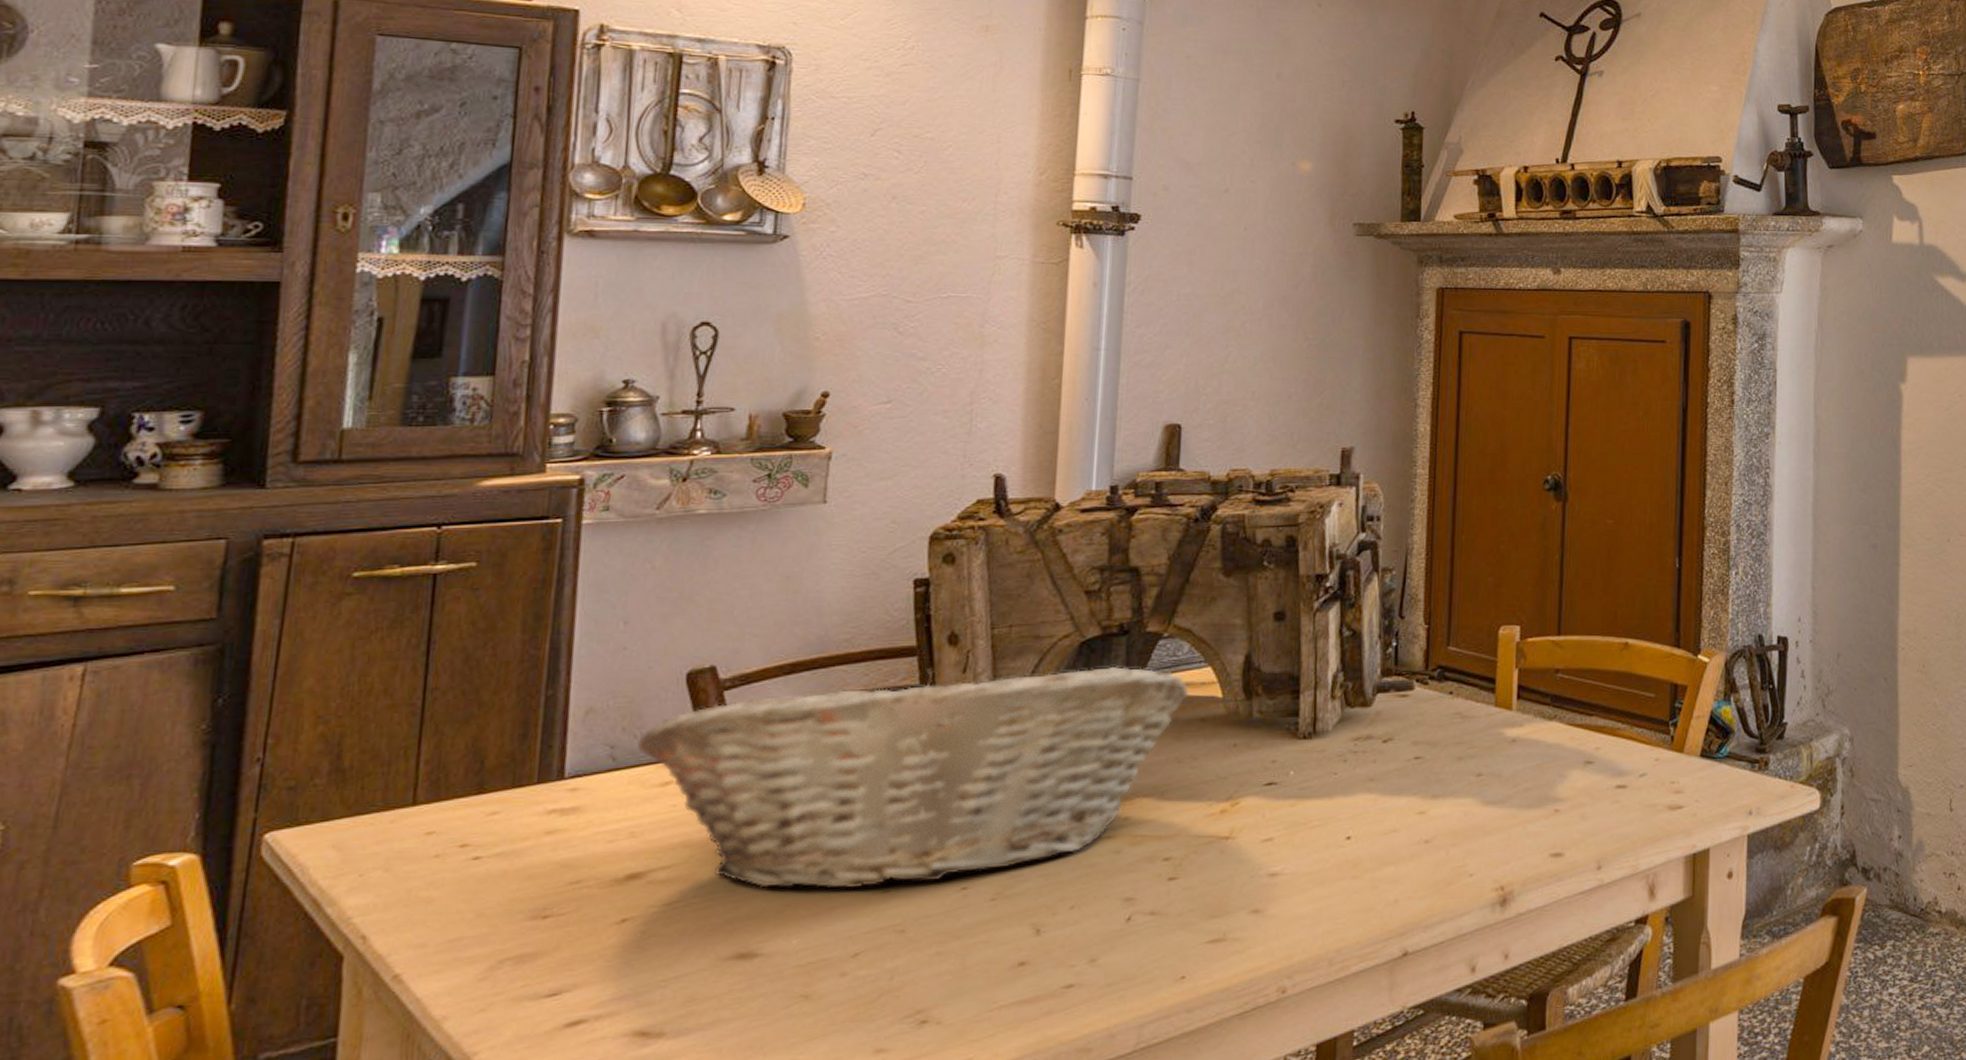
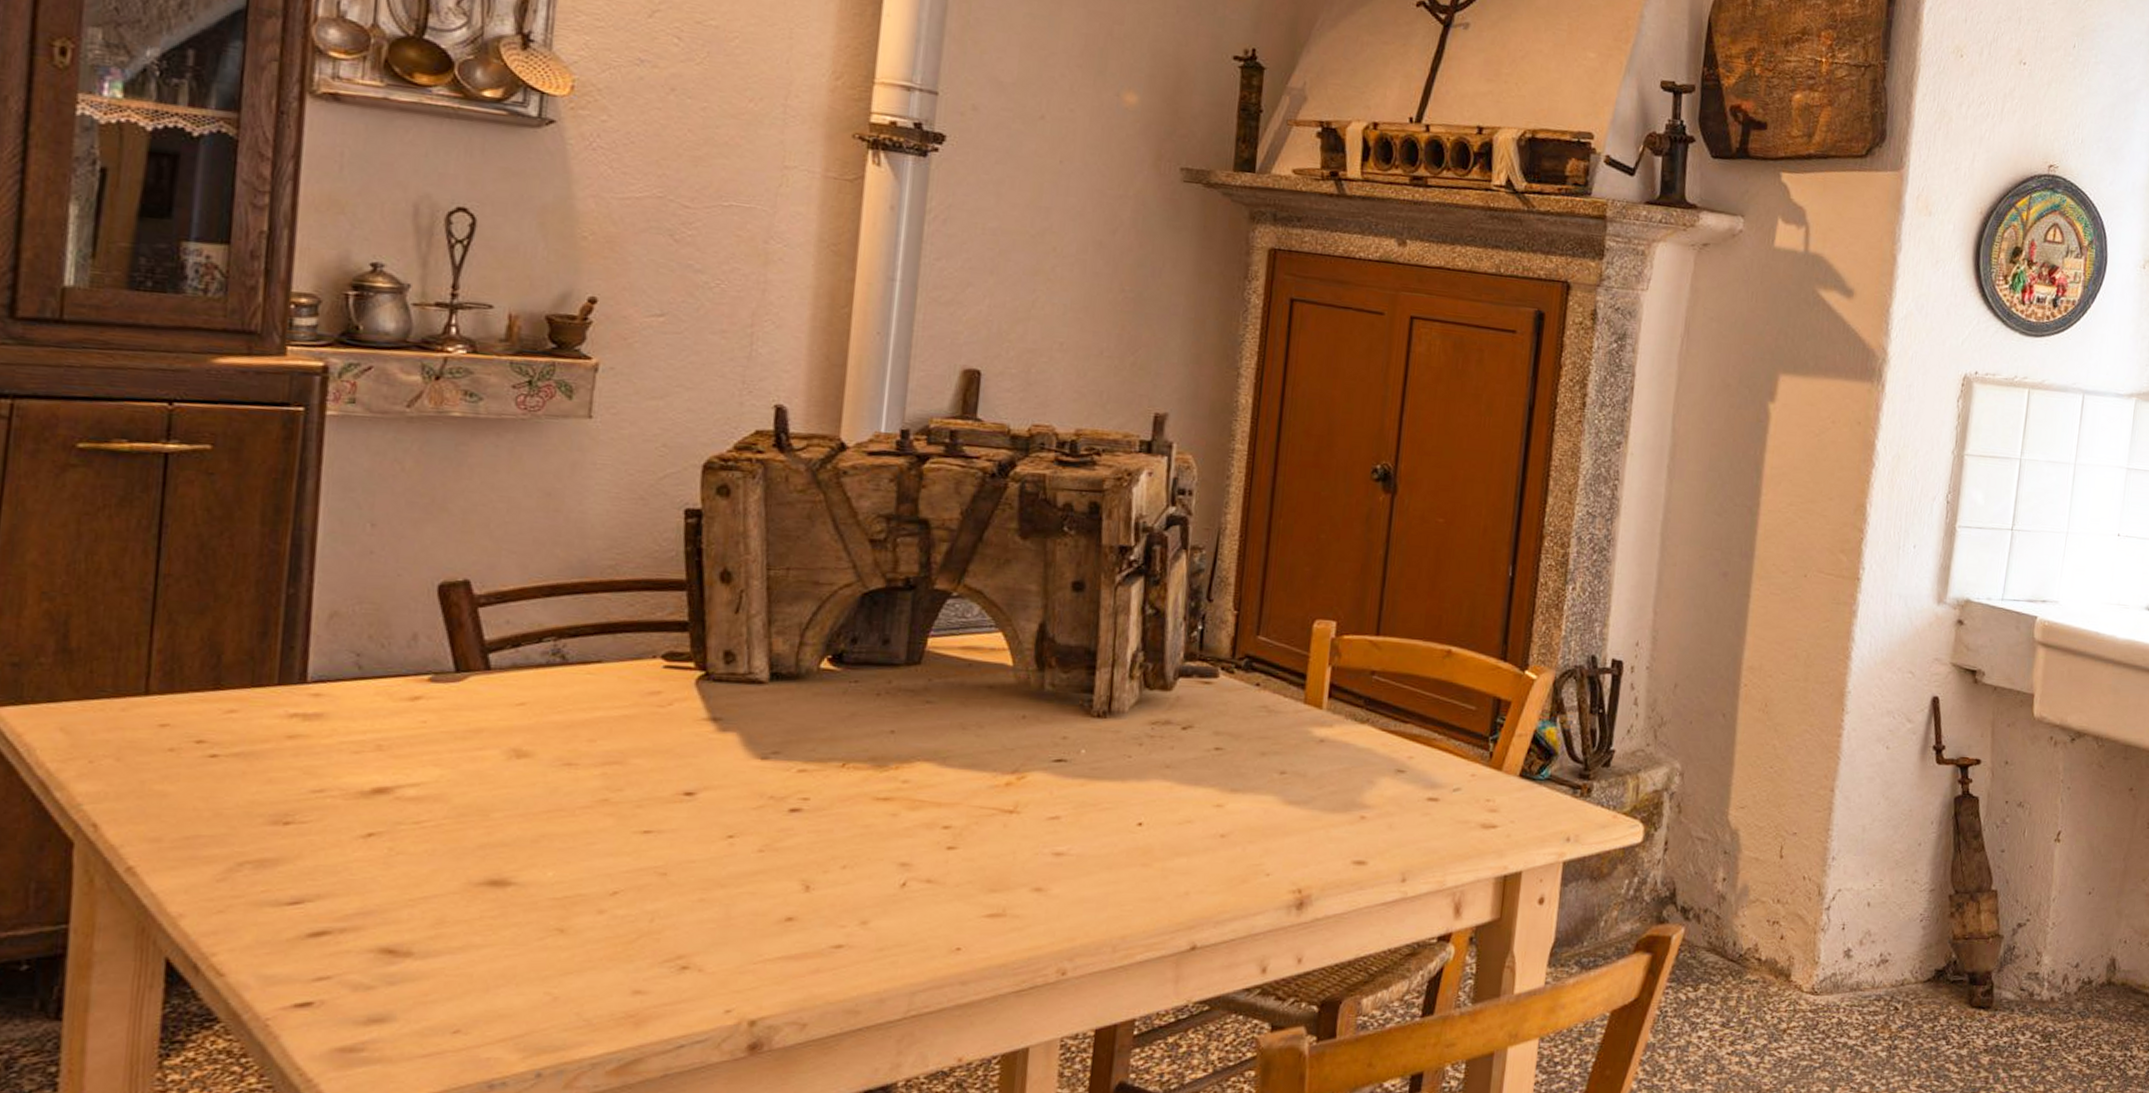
fruit basket: present [636,666,1190,889] -> none [384,605,978,827]

